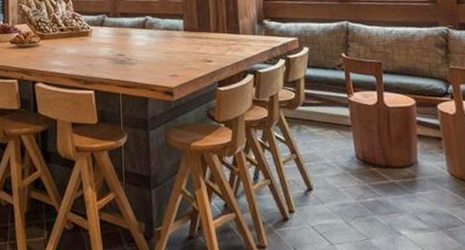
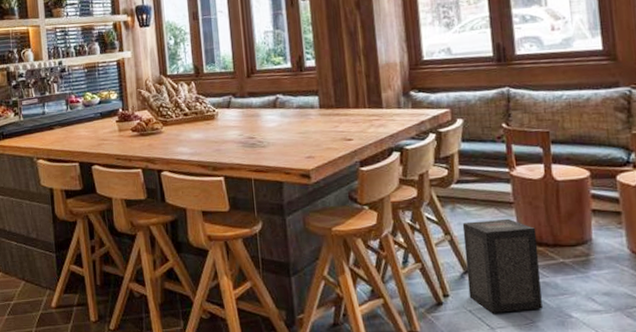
speaker: none [307,140,376,229] -> present [462,218,542,313]

